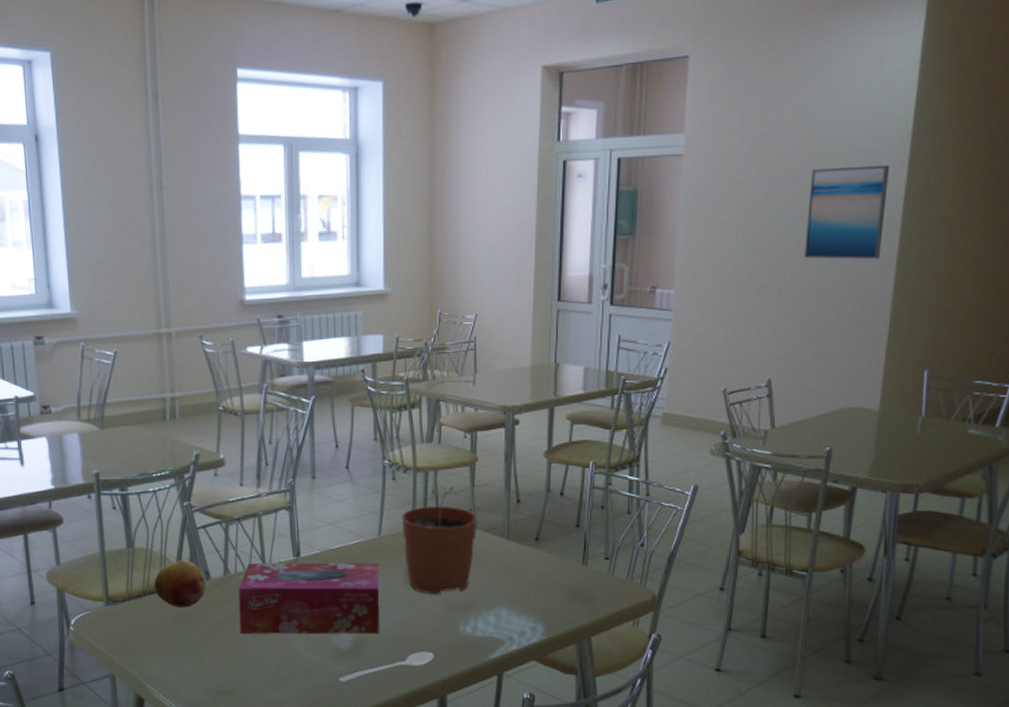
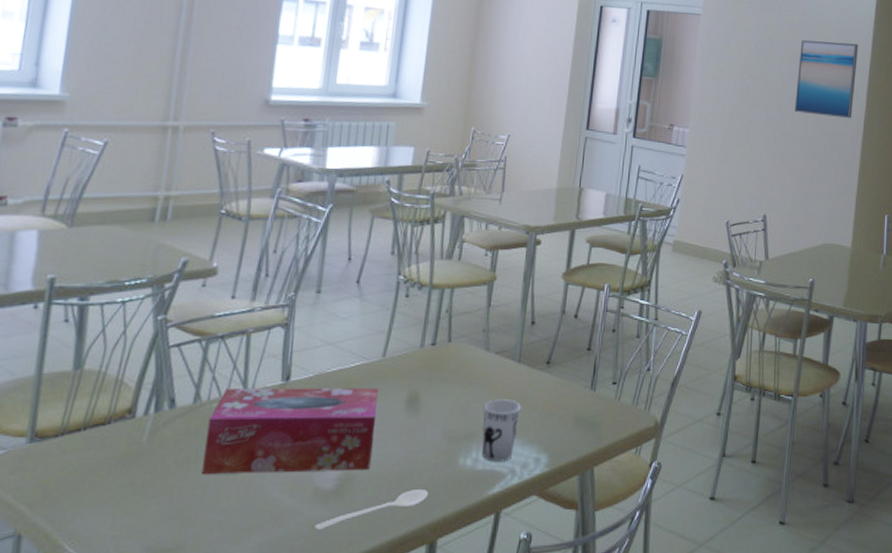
fruit: present [153,560,206,607] -> none [99,385,169,443]
plant pot: present [401,485,478,595] -> none [409,304,491,424]
cup: none [477,573,514,630] -> present [482,399,521,462]

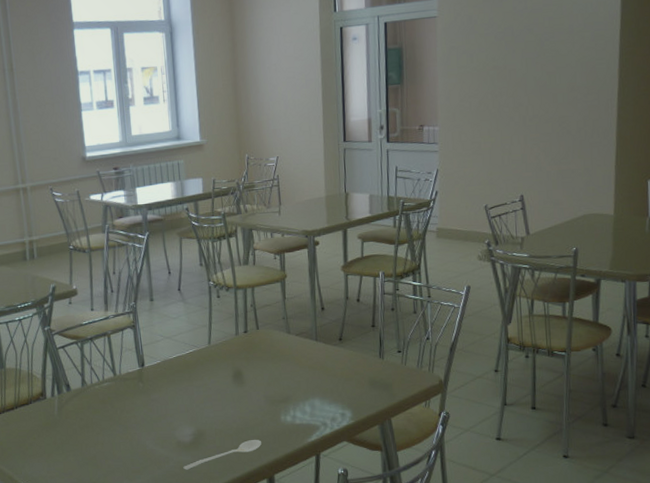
tissue box: present [202,388,380,474] -> none [95,368,215,434]
cup: present [482,399,521,462] -> none [293,370,324,418]
wall art: present [794,40,859,119] -> none [542,15,606,95]

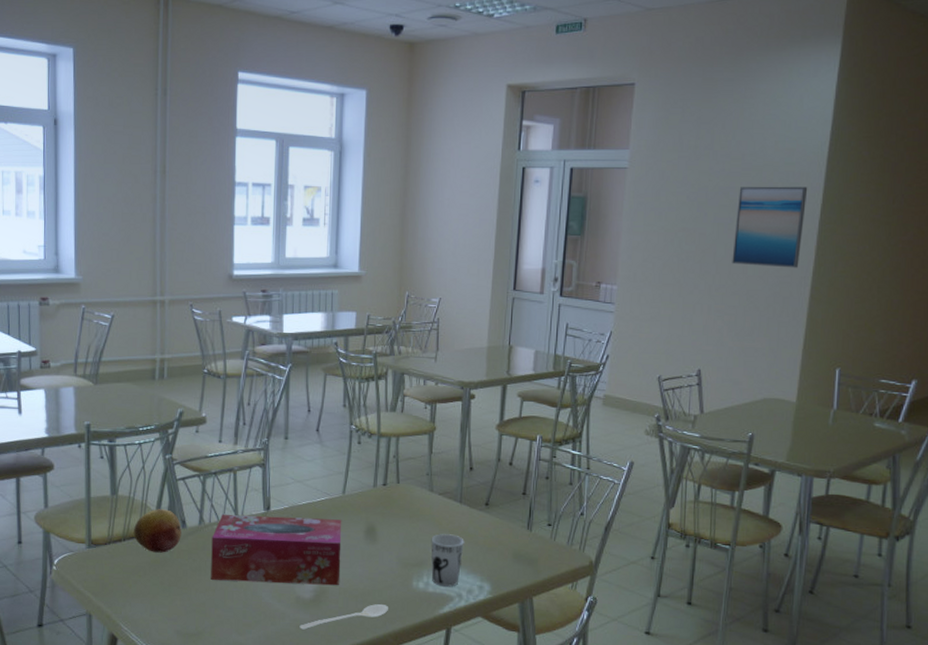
fruit: none [23,376,67,416] -> present [133,509,182,553]
tissue box: none [95,368,215,434] -> present [211,515,342,586]
cup: none [293,370,324,418] -> present [431,534,464,587]
wall art: none [542,15,606,95] -> present [732,186,808,268]

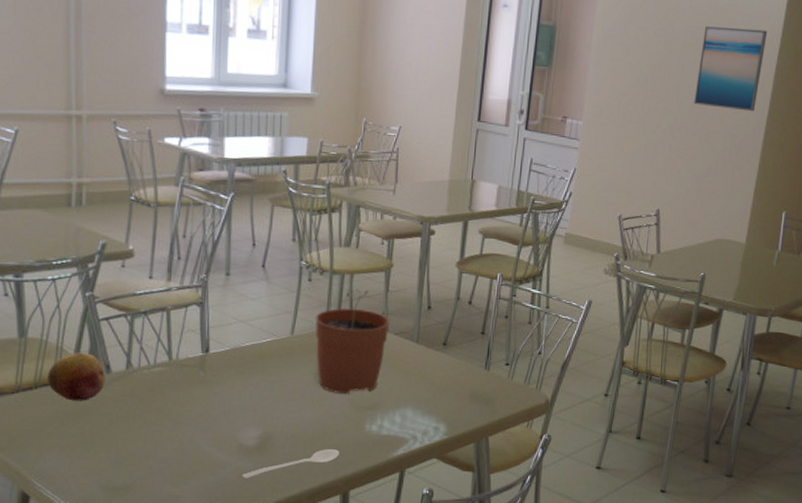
tissue box: present [211,515,342,586] -> none [140,358,290,432]
plant pot: none [364,451,434,552] -> present [315,289,390,395]
cup: present [431,534,464,587] -> none [385,375,421,429]

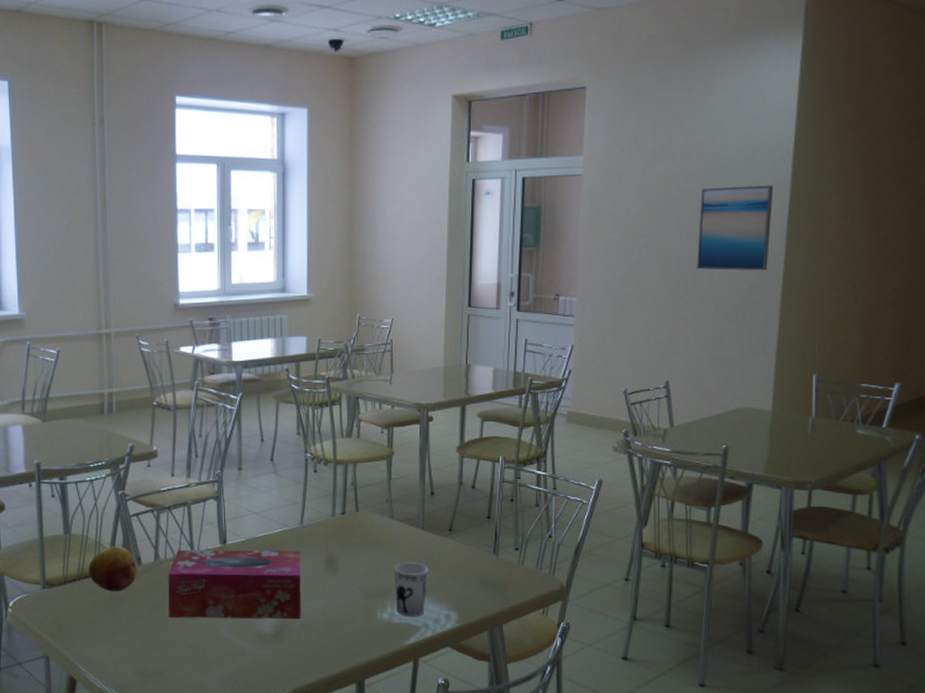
tissue box: none [140,358,290,432] -> present [168,549,301,620]
stirrer: present [242,449,339,478] -> none [262,637,352,666]
plant pot: present [315,289,390,395] -> none [322,478,394,582]
cup: none [385,375,421,429] -> present [394,562,429,617]

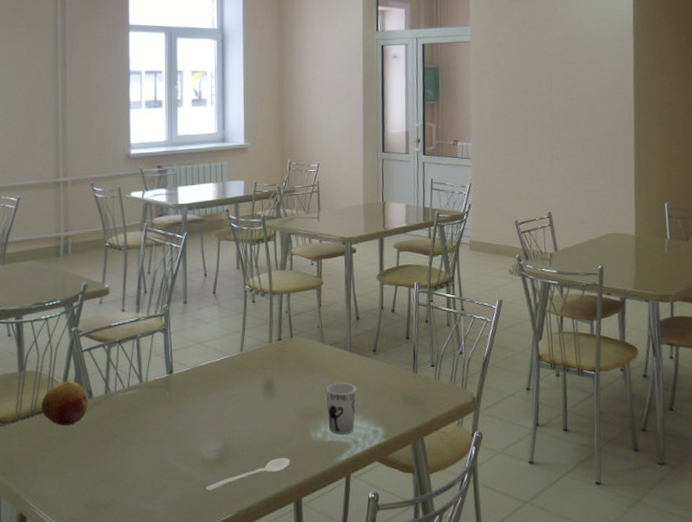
tissue box: present [168,549,301,620] -> none [118,377,242,448]
stirrer: none [262,637,352,666] -> present [206,458,290,491]
wall art: present [697,185,774,271] -> none [565,50,622,119]

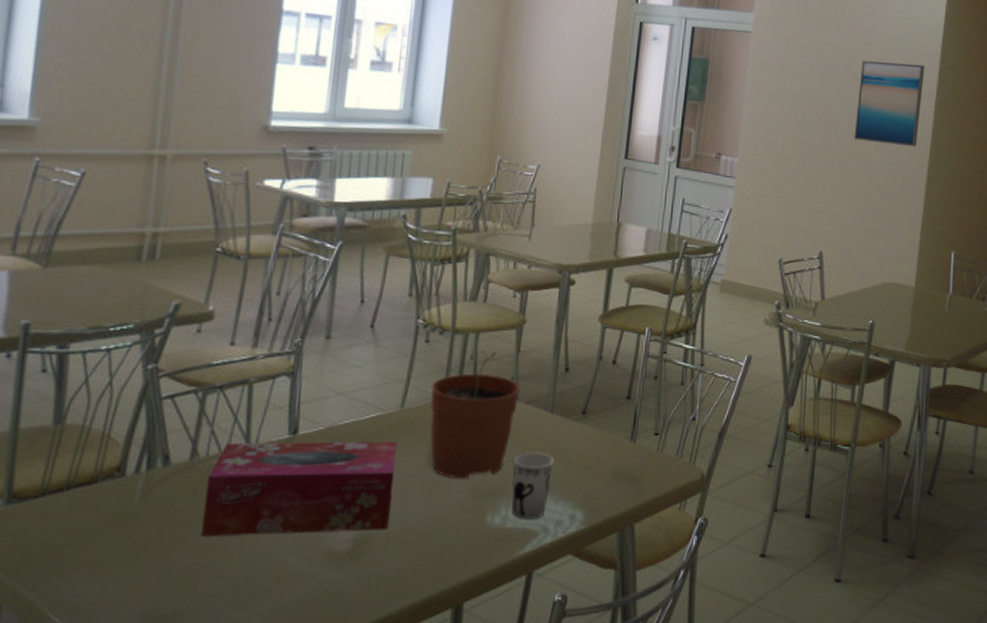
fruit: present [40,381,88,426] -> none [84,441,163,504]
tissue box: none [118,377,242,448] -> present [201,442,398,536]
stirrer: present [206,458,290,491] -> none [328,550,453,594]
plant pot: none [260,306,325,405] -> present [430,350,521,479]
wall art: none [565,50,622,119] -> present [854,61,925,147]

